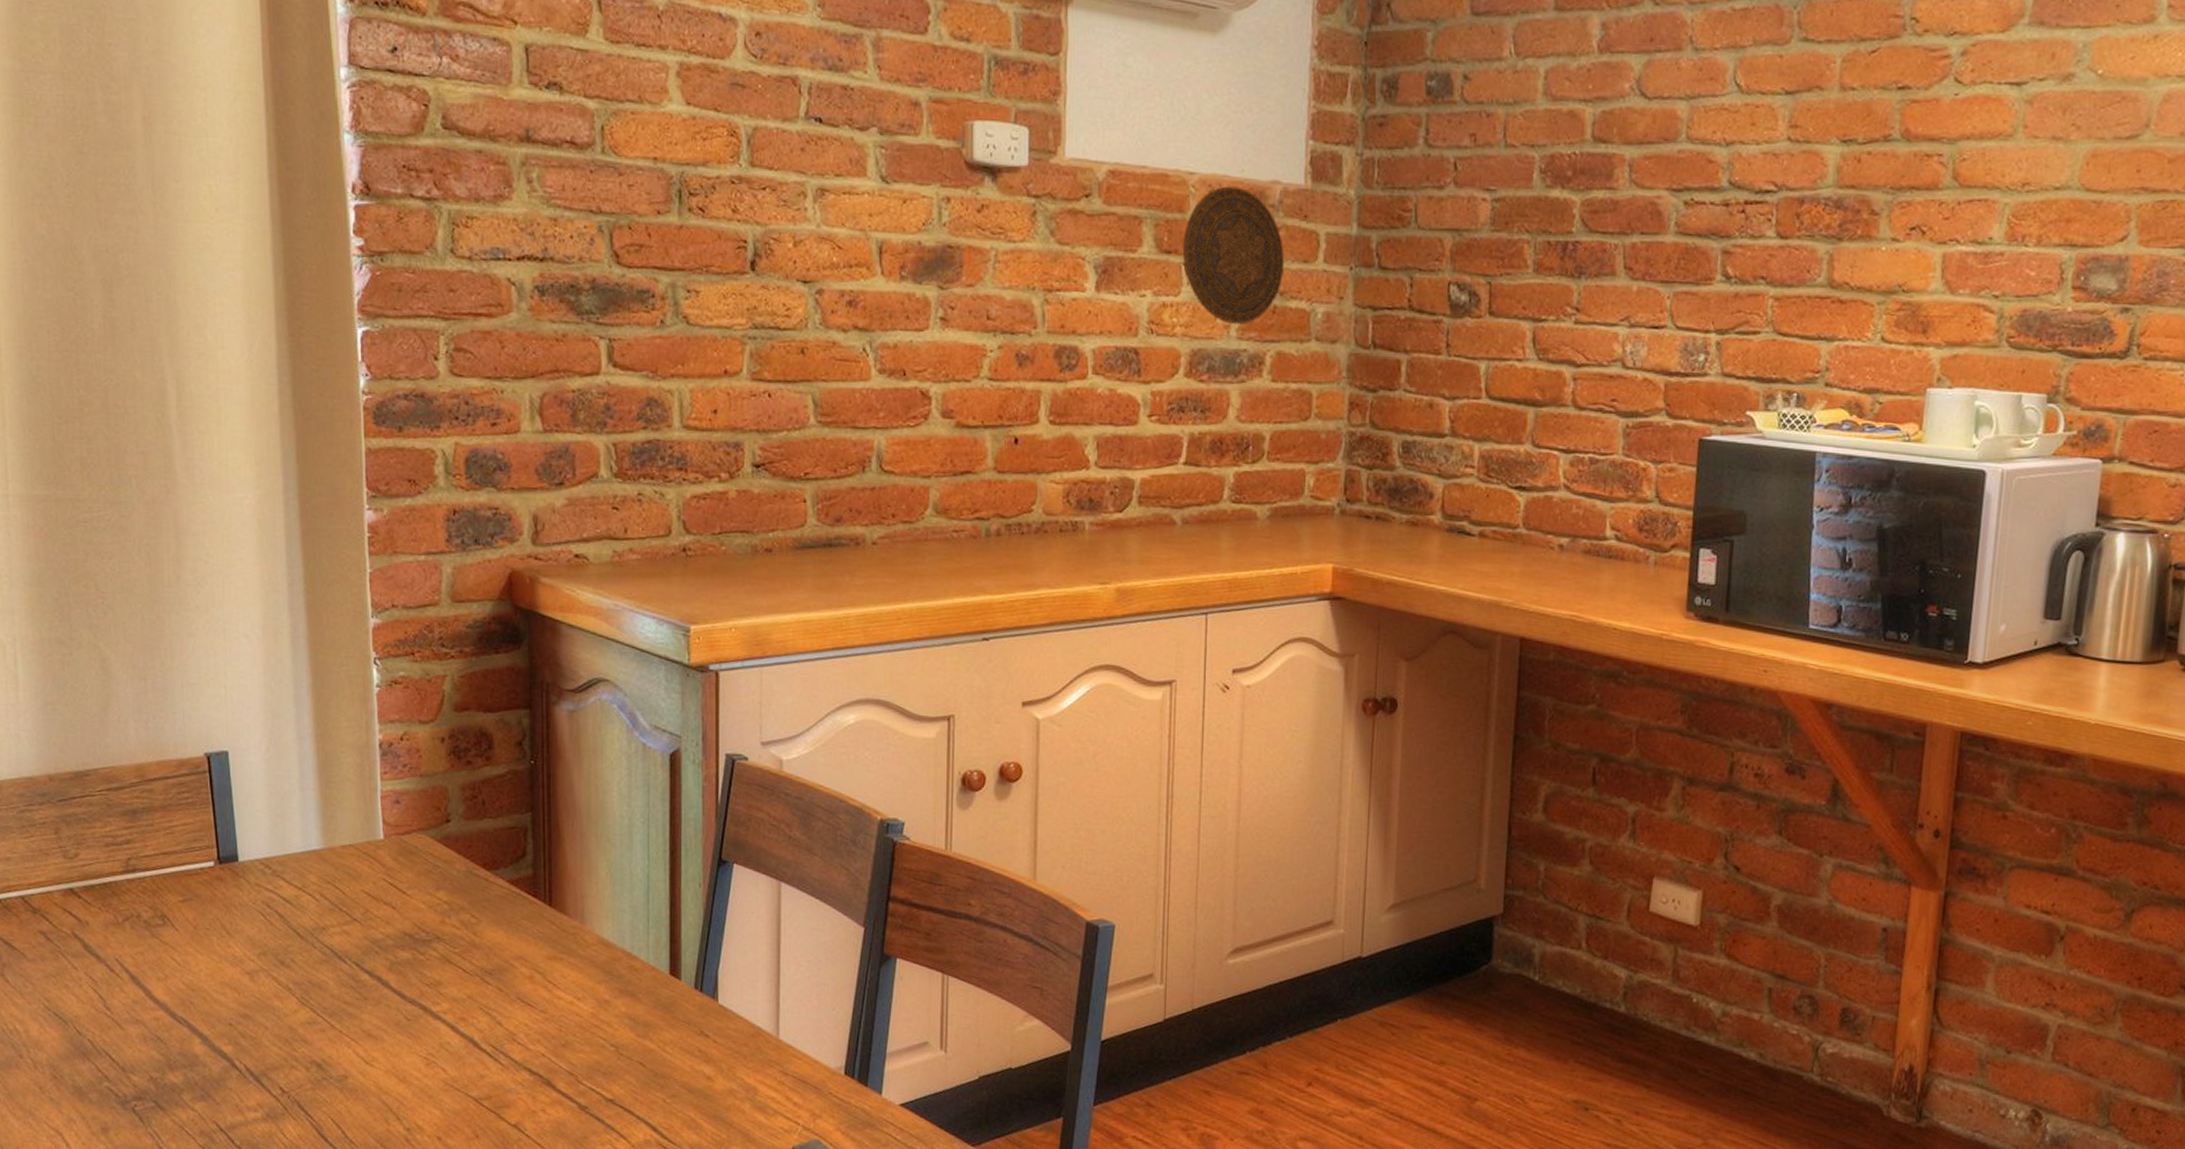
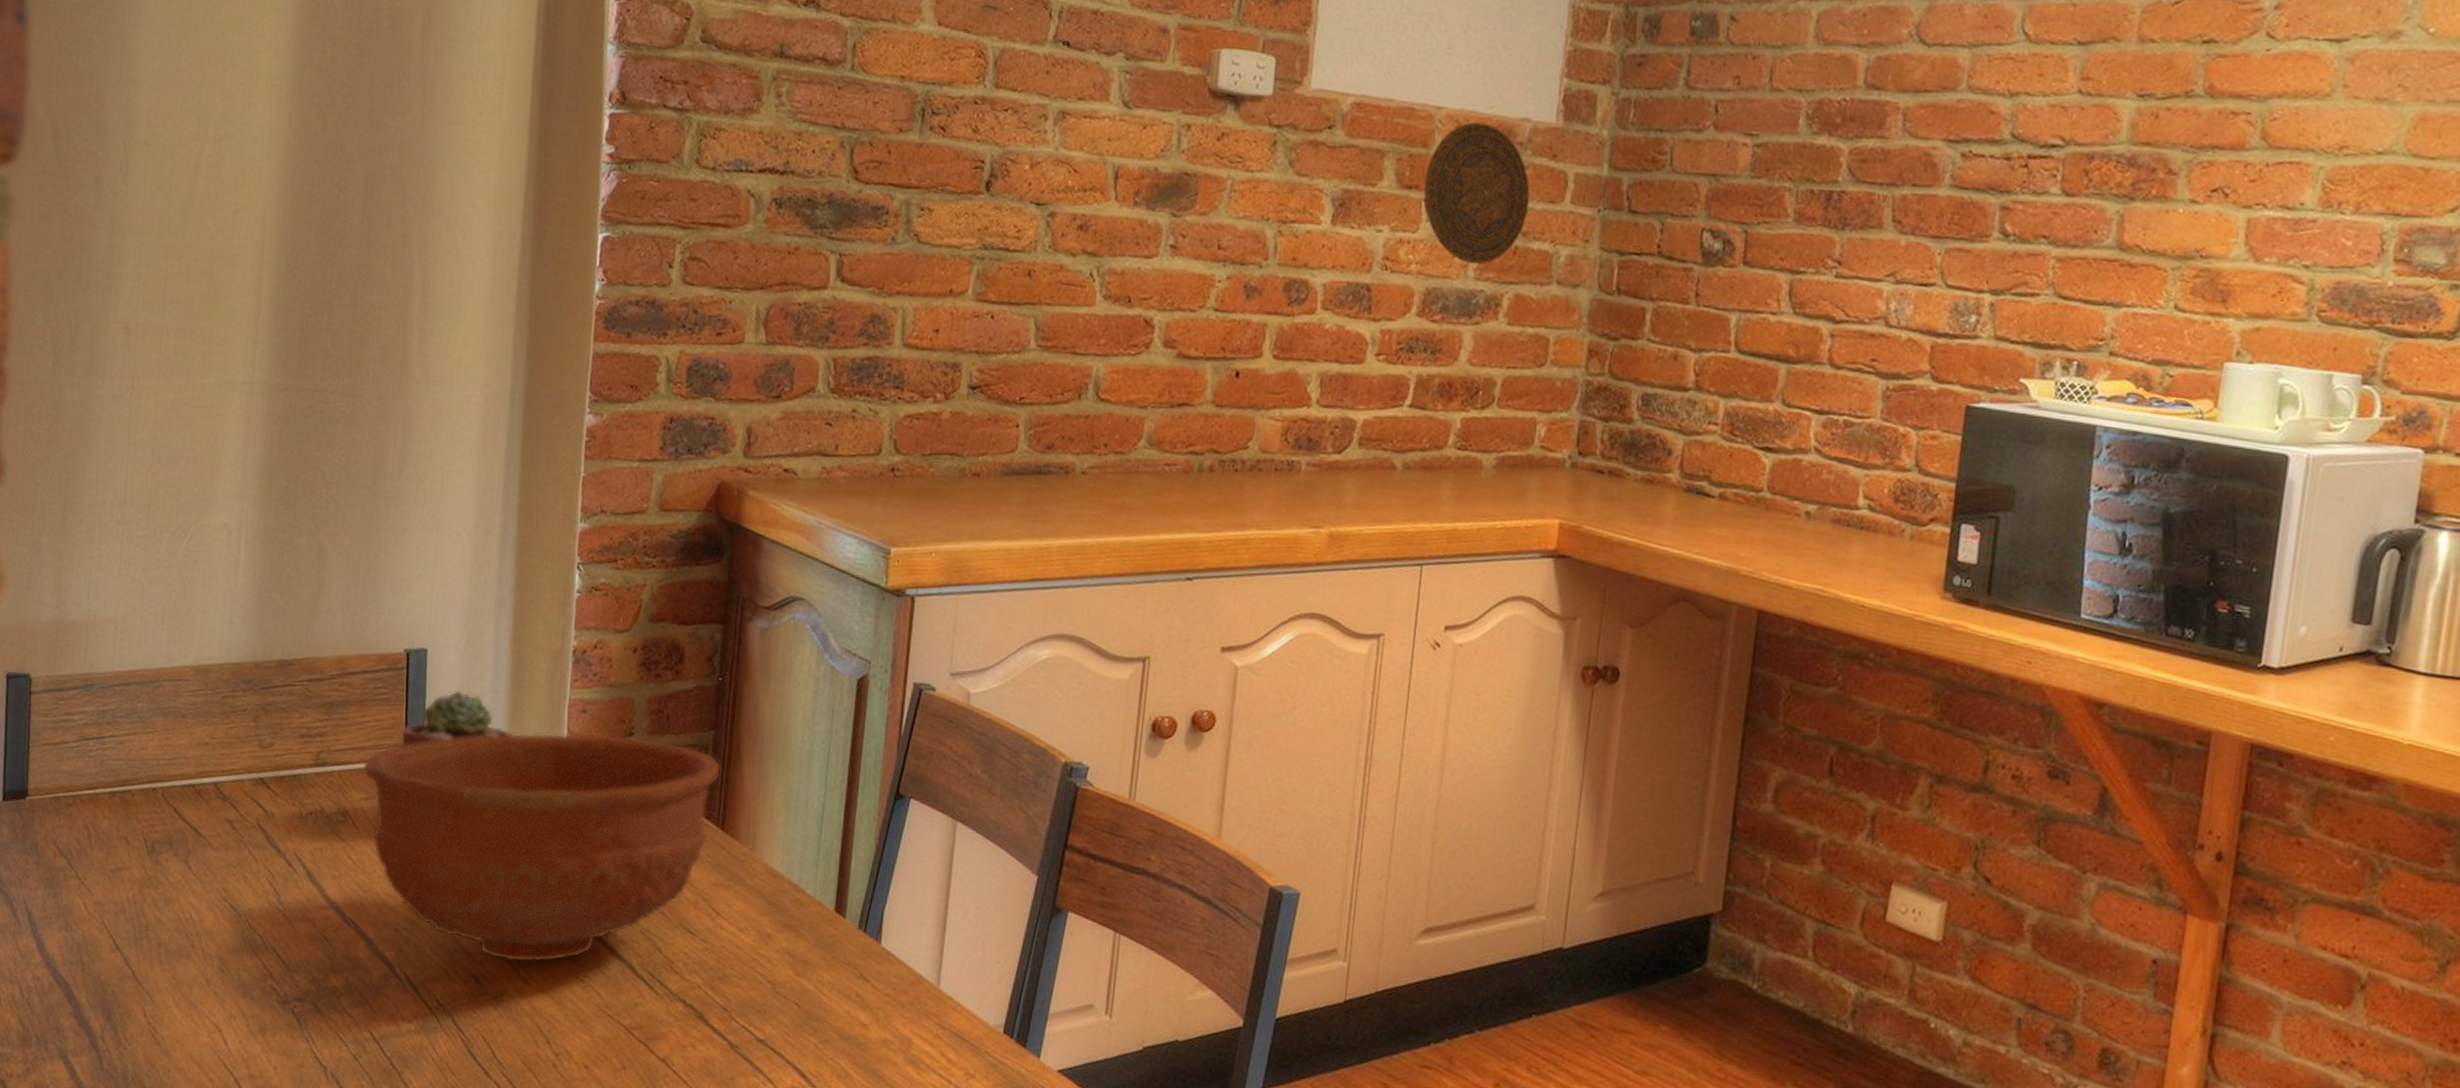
bowl: none [175,822,543,1046] -> present [363,733,721,963]
potted succulent: none [210,789,329,848] -> present [400,690,515,746]

